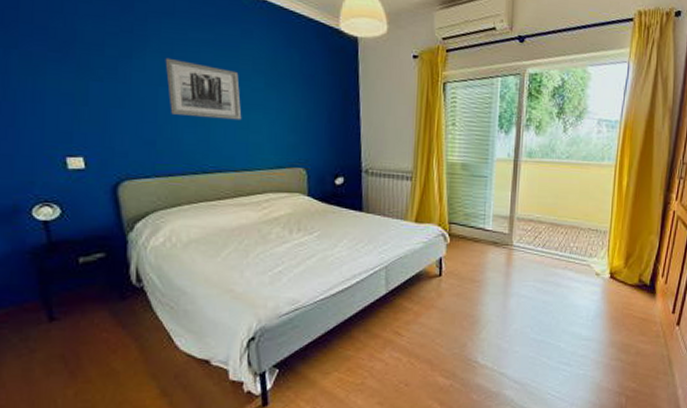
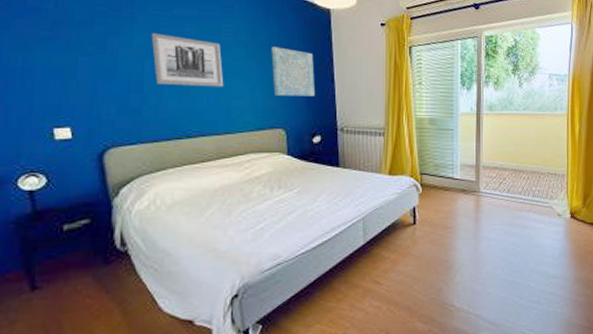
wall art: none [292,77,340,134] -> present [271,46,316,97]

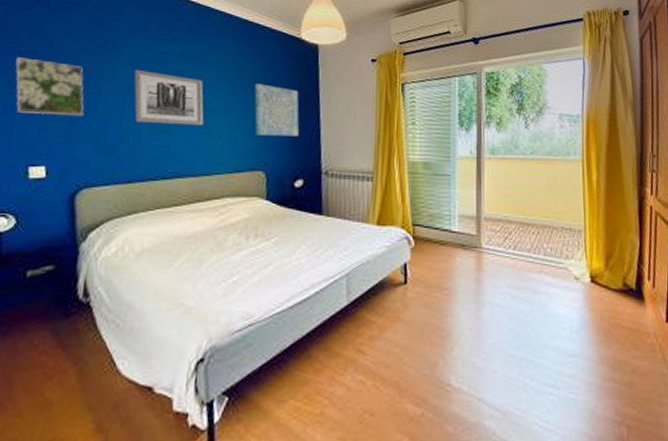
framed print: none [28,20,104,80] -> present [15,57,84,117]

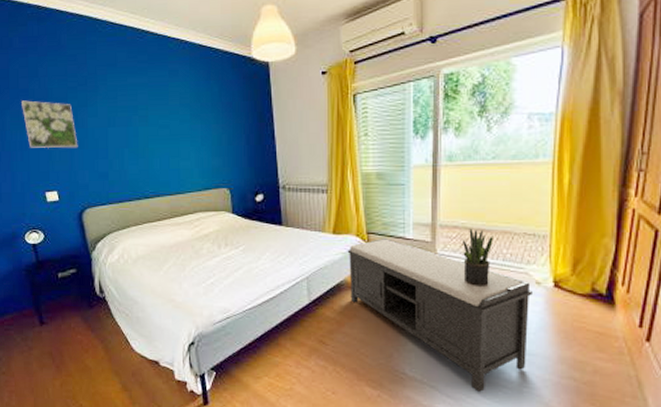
wall art: present [134,69,204,126] -> none [111,102,173,150]
wall art: present [254,83,300,137] -> none [214,106,257,155]
bench: none [392,231,572,402] -> present [347,238,532,392]
potted plant: none [506,222,535,282] -> present [463,228,493,286]

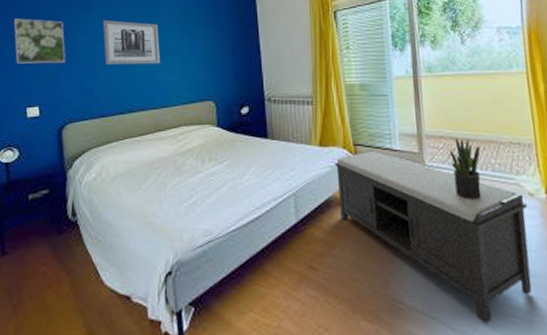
wall art: none [111,102,173,150] -> present [102,19,161,65]

